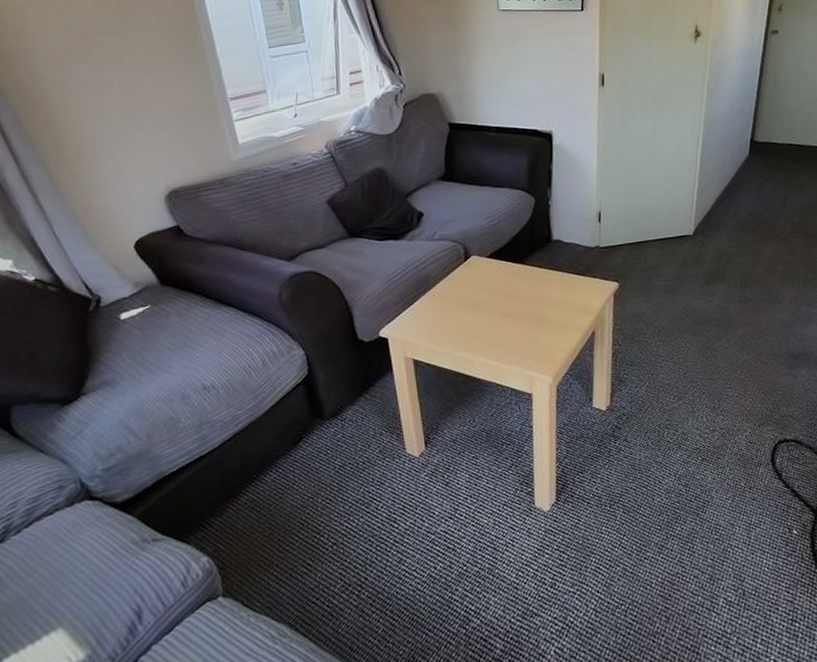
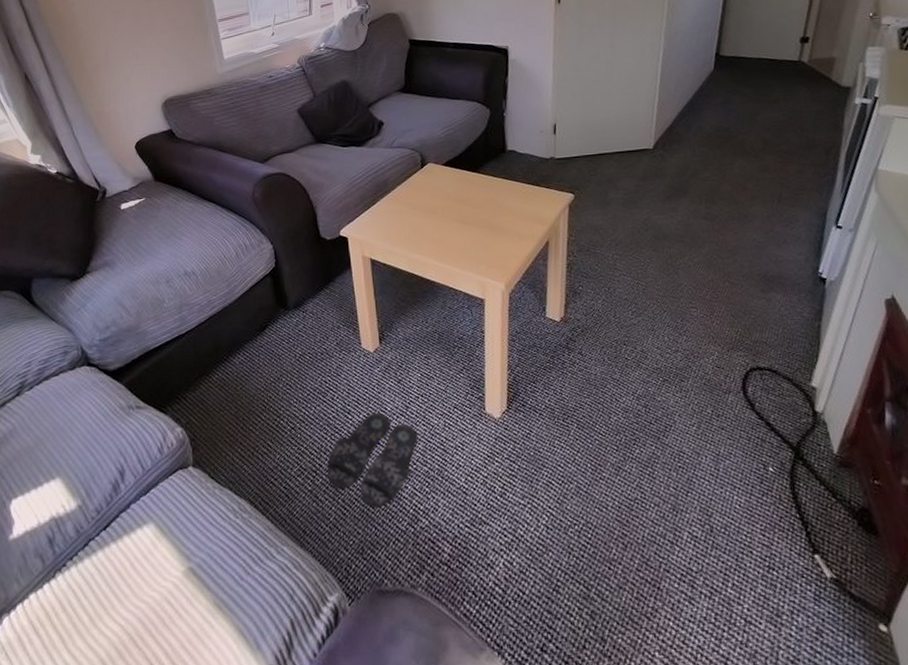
slippers: none [373,517,467,614] -> present [327,412,417,507]

